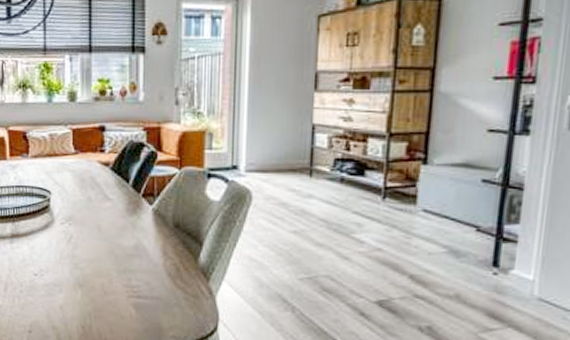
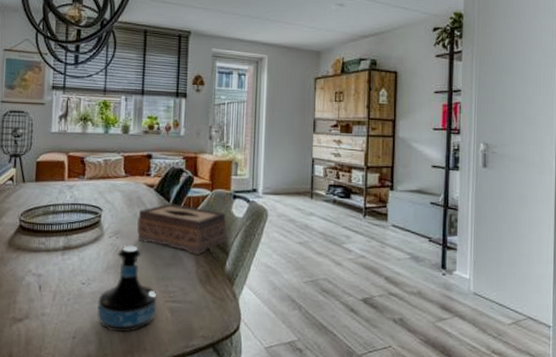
tequila bottle: none [53,233,119,329] -> present [97,245,157,333]
tissue box: none [92,185,200,245] -> present [137,204,227,255]

